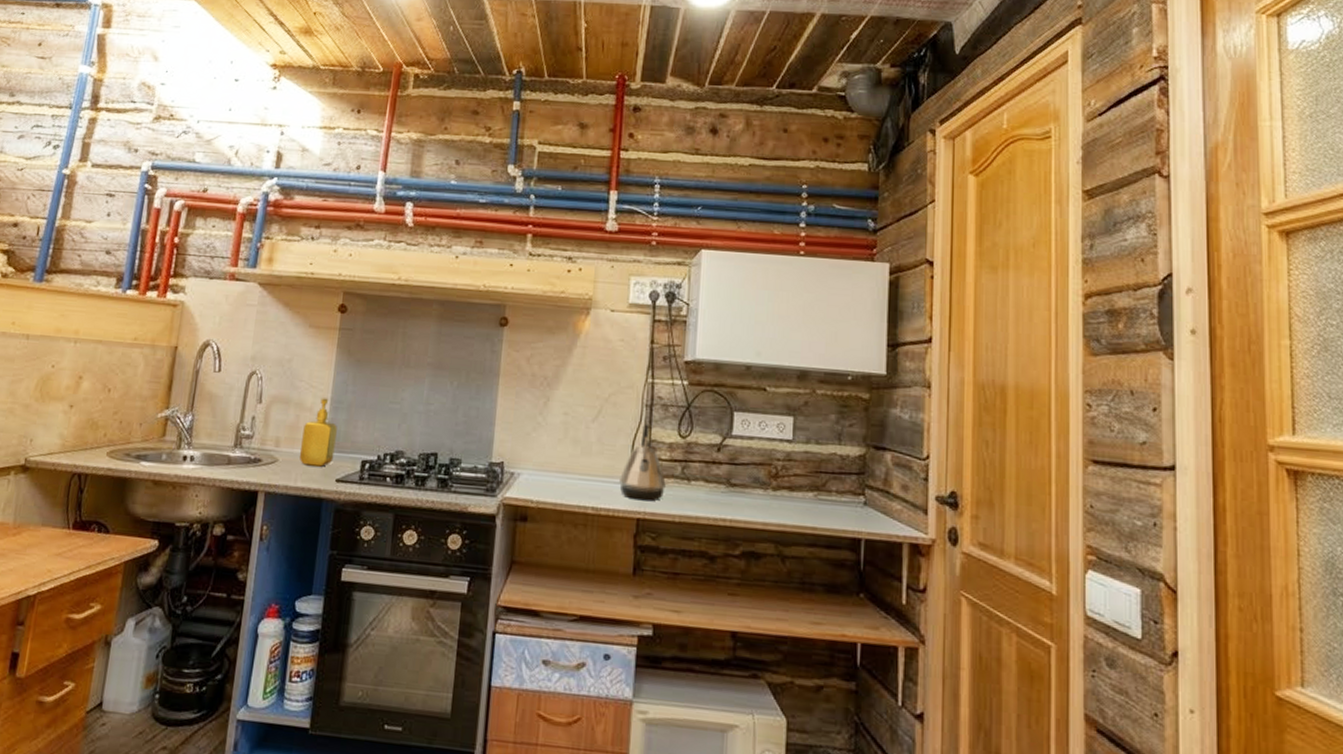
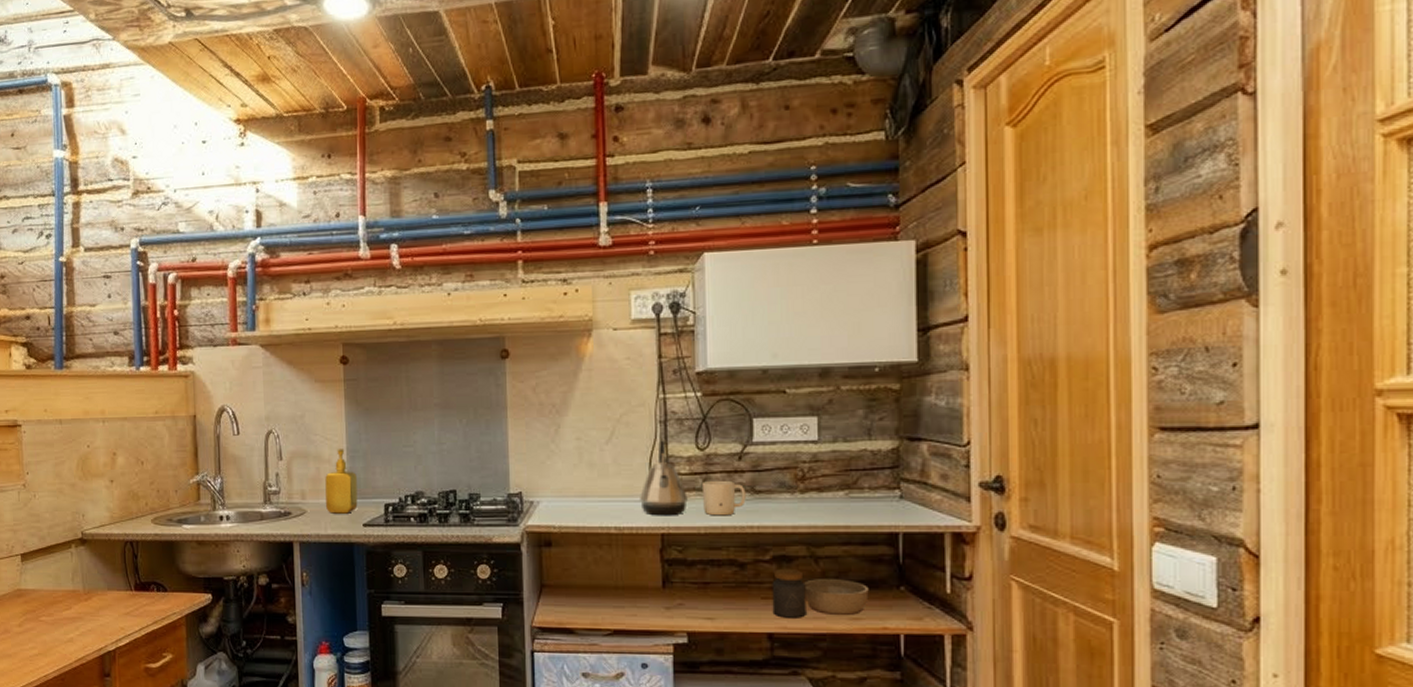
mug: none [680,469,722,507] -> present [701,480,746,516]
jar: none [738,564,772,620] -> present [772,568,806,620]
bowl: none [768,578,831,620] -> present [802,579,869,616]

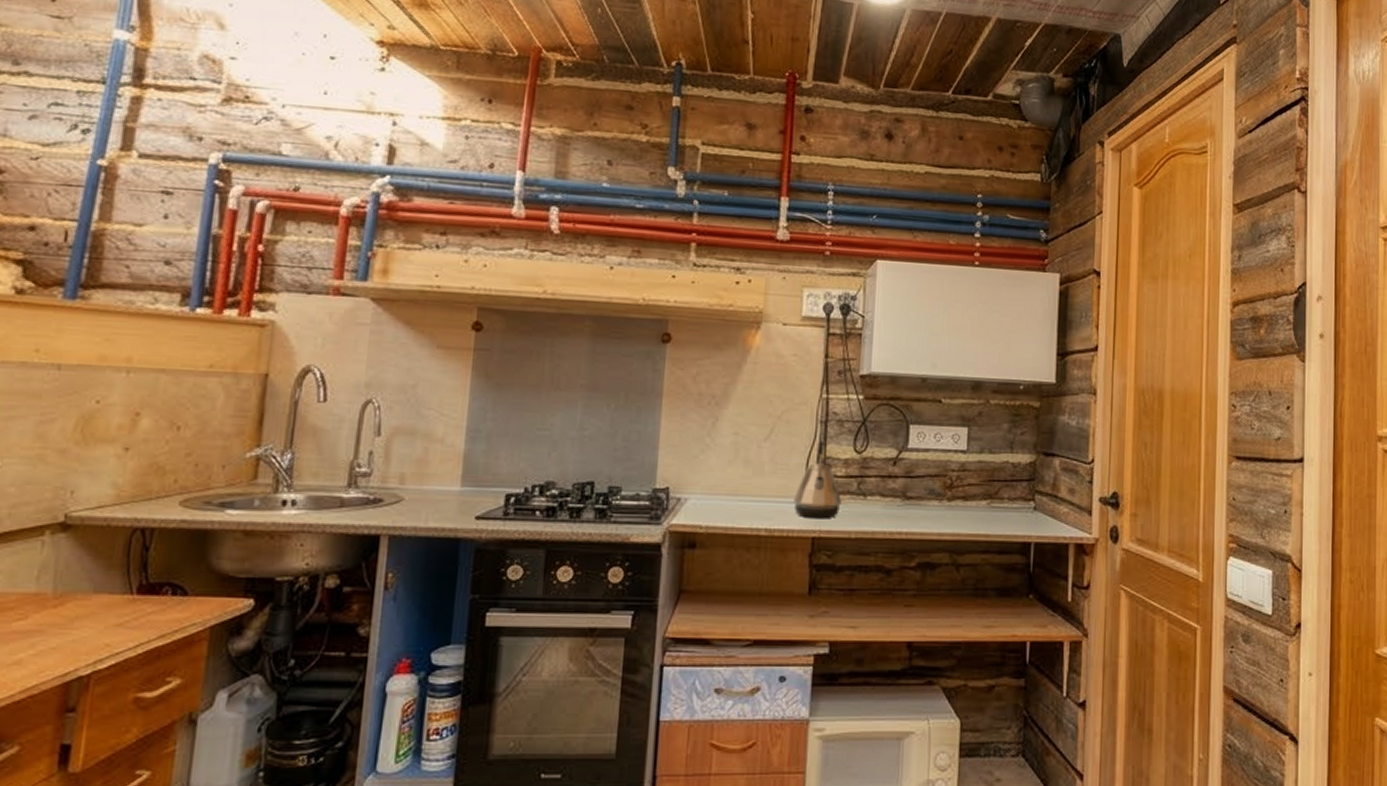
soap dispenser: present [325,449,358,514] -> none [429,427,475,504]
mug: present [701,480,746,516] -> none [855,484,898,521]
jar: present [772,568,806,620] -> none [913,575,946,628]
bowl: present [802,579,869,616] -> none [943,586,1002,624]

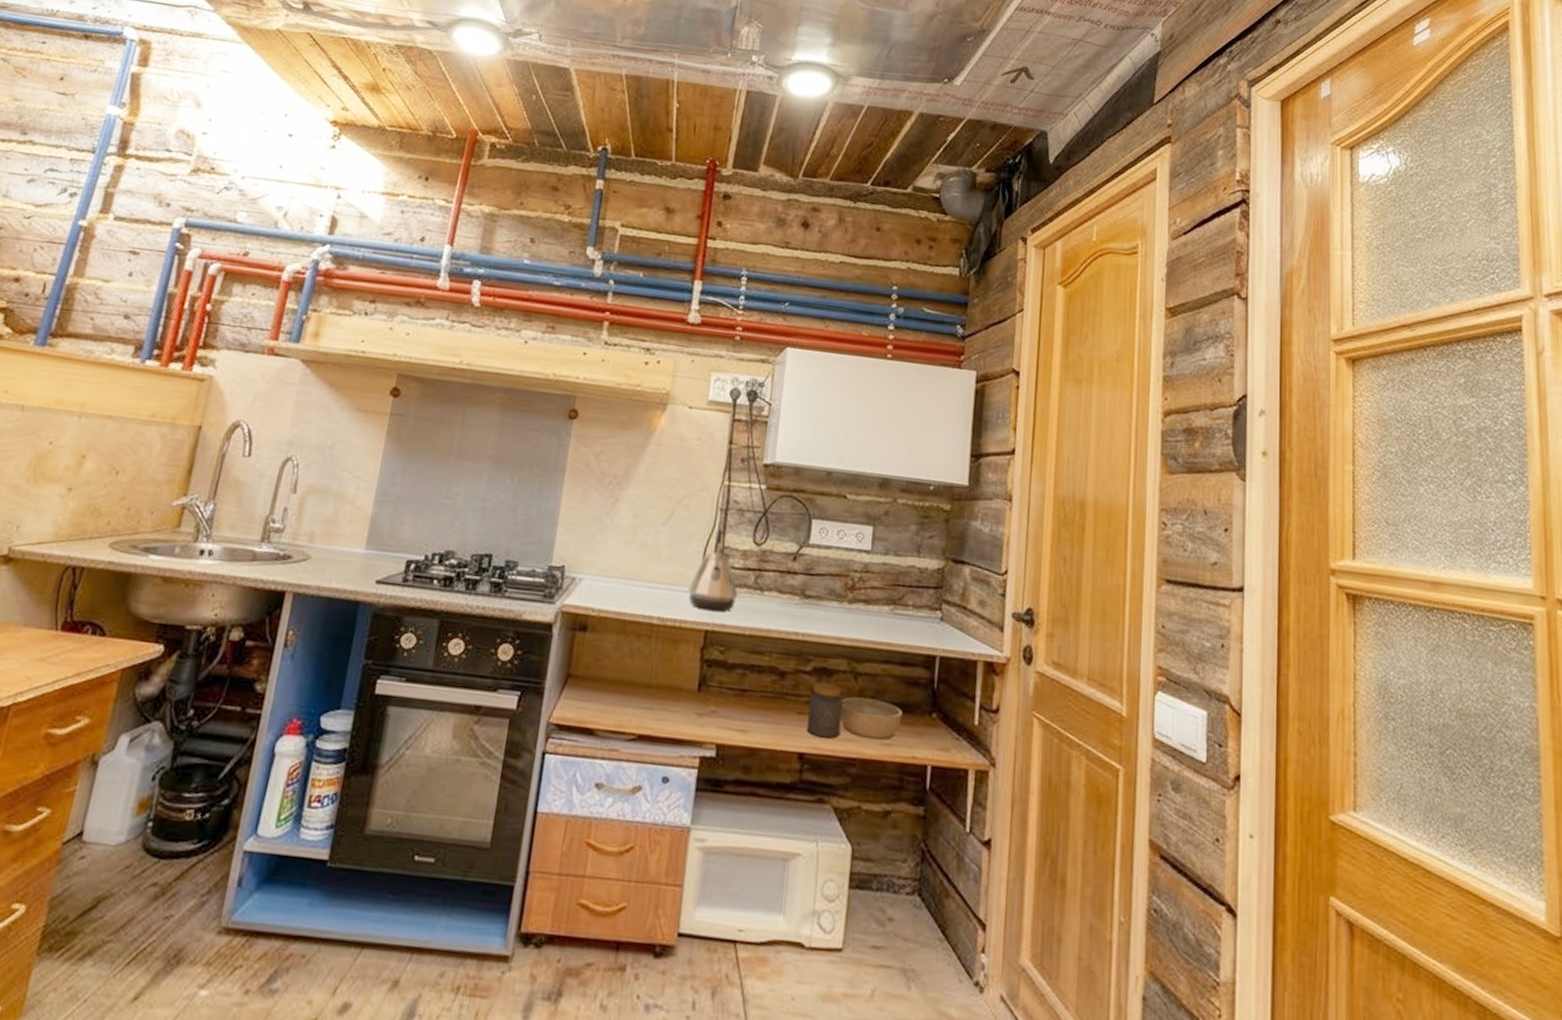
jar: none [913,575,946,628] -> present [806,681,843,740]
bowl: none [943,586,1002,624] -> present [839,696,903,741]

